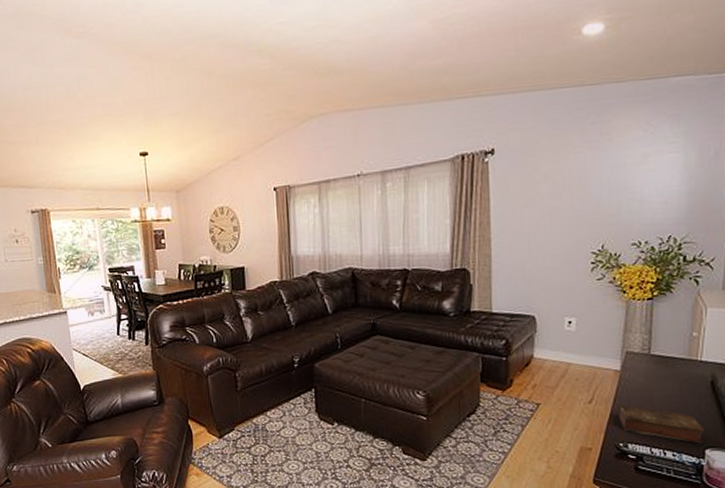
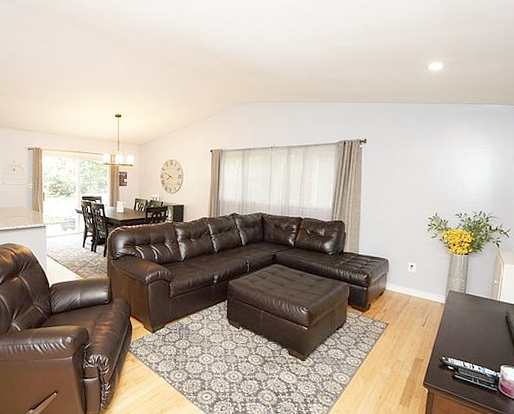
book: present [617,404,703,443] -> none [442,328,500,361]

